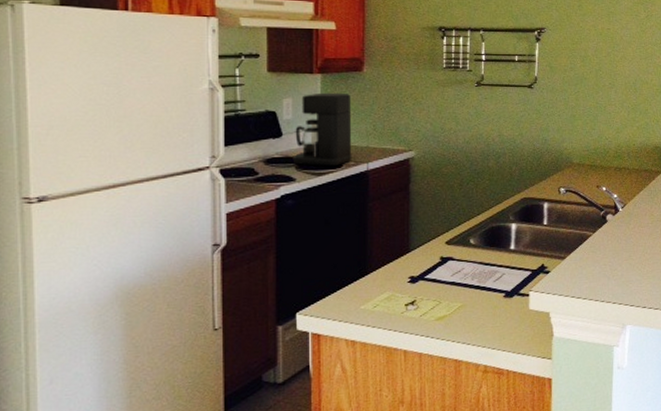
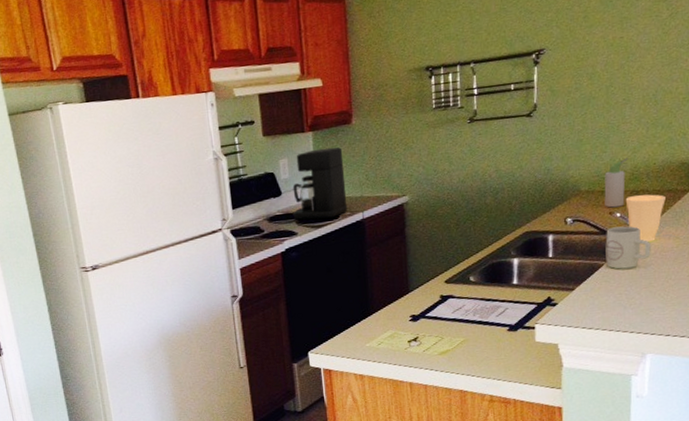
bottle: none [592,136,613,182] -> present [604,157,629,208]
mug: none [593,200,631,241] -> present [605,226,651,269]
cup: none [610,172,643,216] -> present [625,194,666,242]

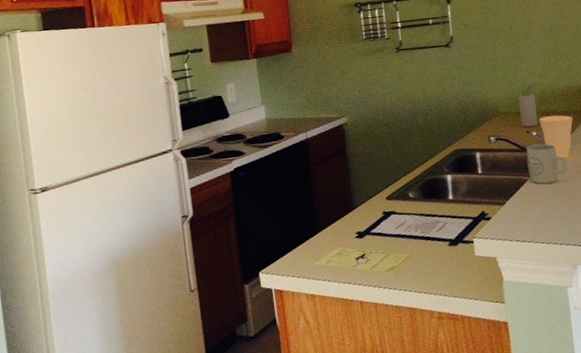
coffee maker: present [292,147,348,220] -> none [239,73,292,141]

